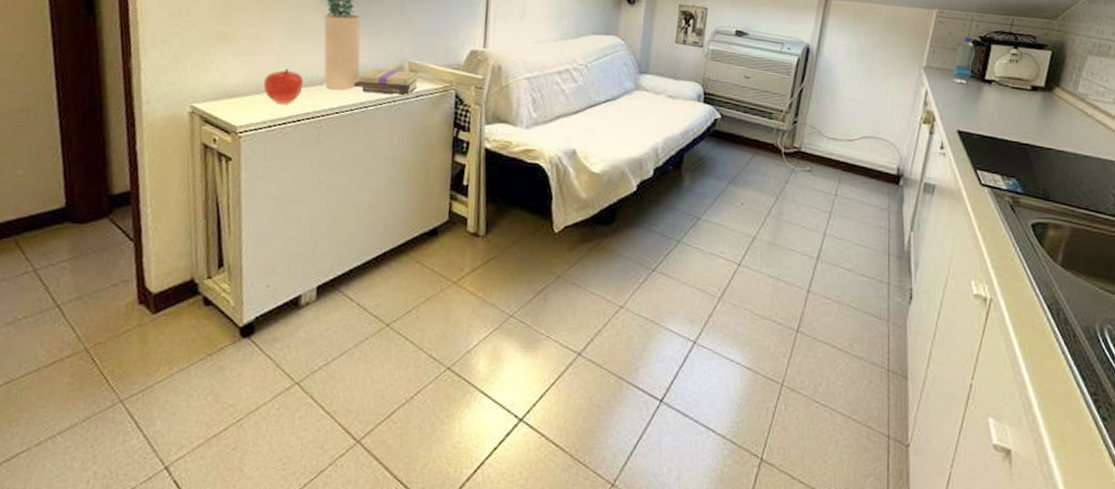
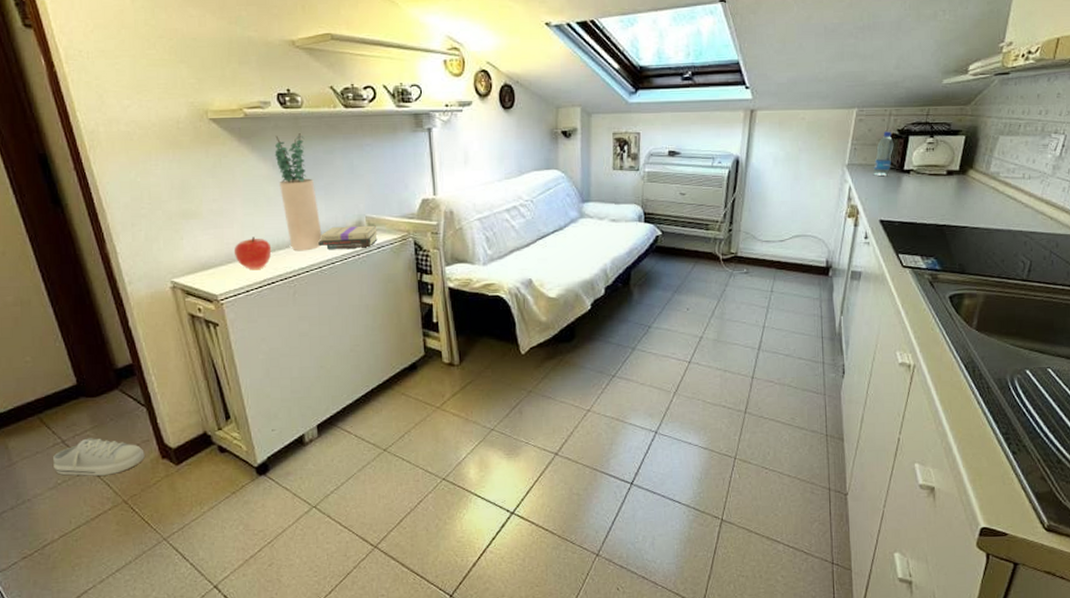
shoe: none [17,270,121,316] -> present [53,438,145,476]

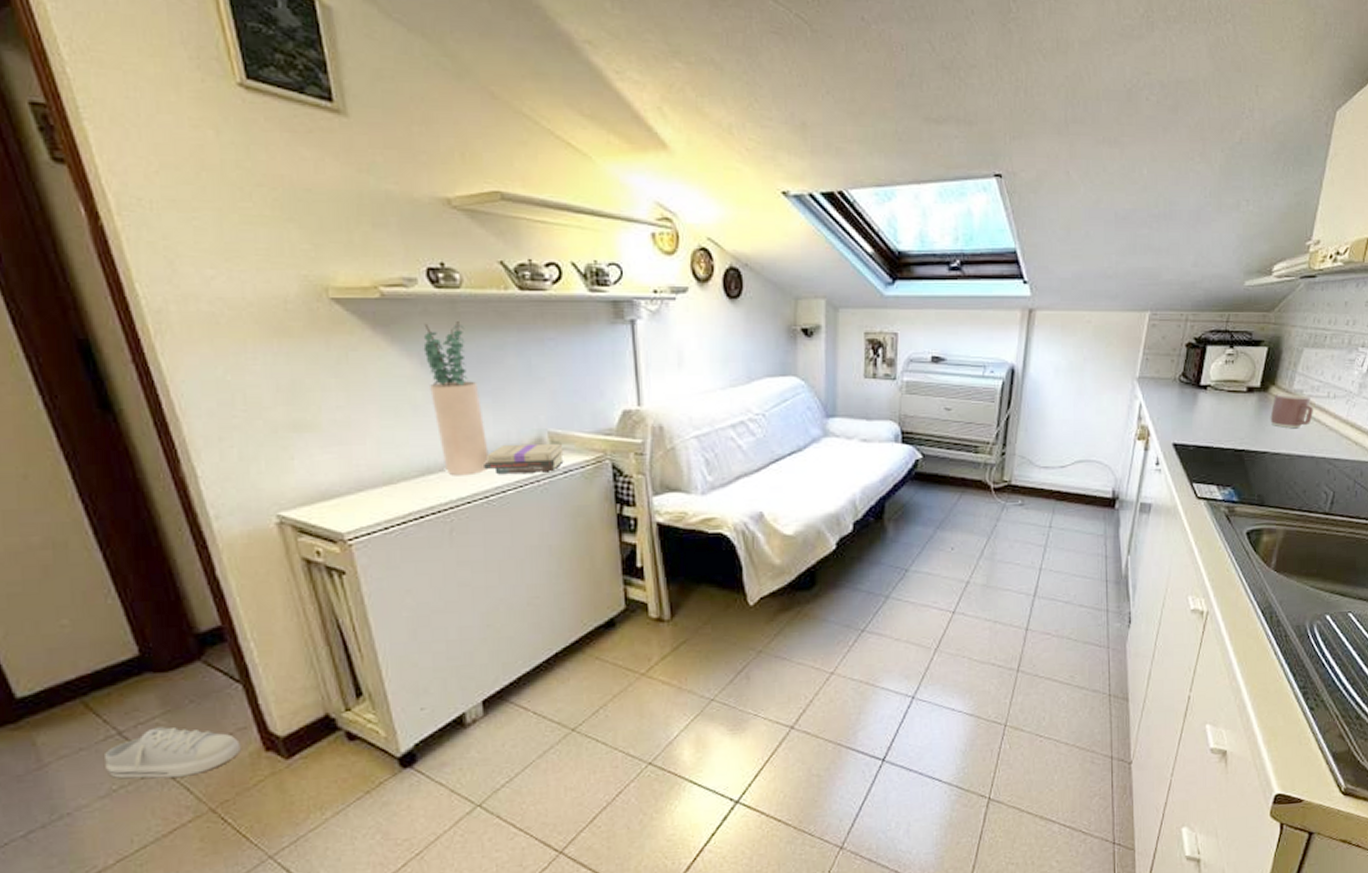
fruit: present [233,236,272,271] -> none [366,456,420,501]
bottle: present [873,131,894,177] -> none [1167,339,1190,393]
mug: none [969,176,1010,206] -> present [1270,394,1314,429]

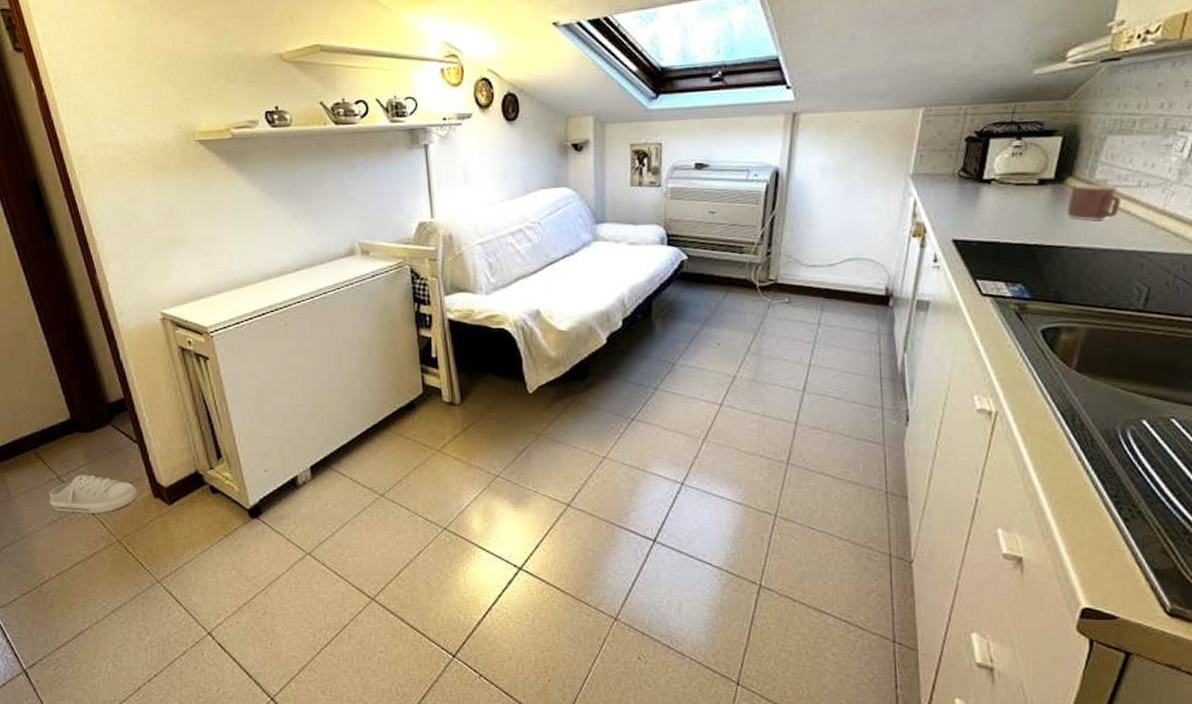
vase: present [423,321,489,476] -> none [263,154,313,280]
books: present [484,443,564,473] -> none [309,251,372,278]

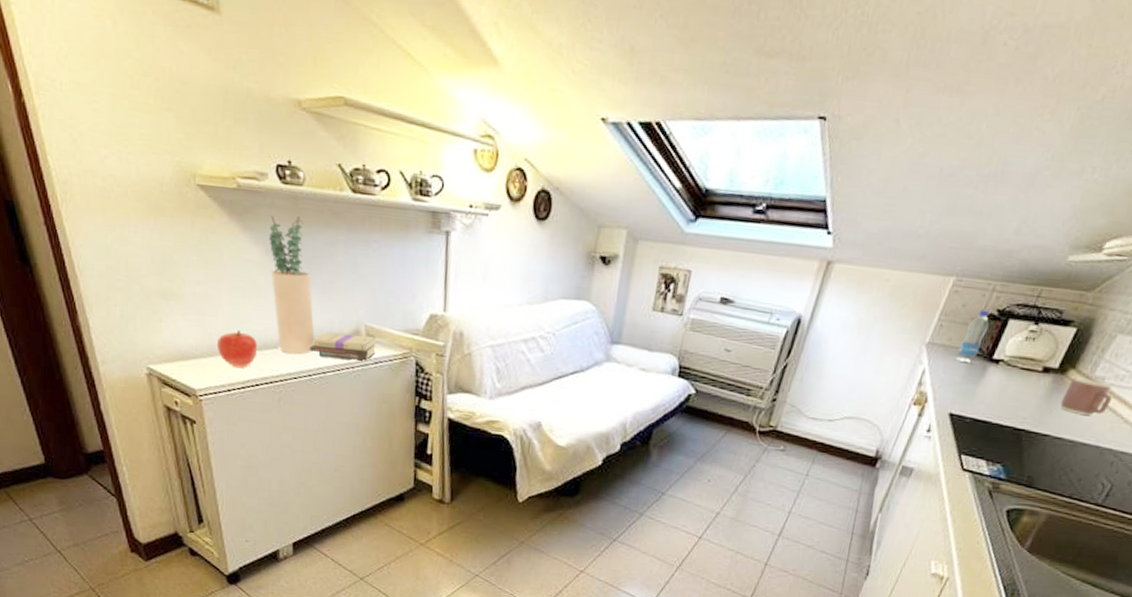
shoe: present [49,474,138,513] -> none [20,520,113,561]
fruit: none [223,265,262,301] -> present [216,330,258,368]
vase: none [263,154,313,280] -> present [269,215,315,355]
books: none [309,251,372,278] -> present [310,332,377,361]
bottle: none [944,134,971,188] -> present [955,309,990,364]

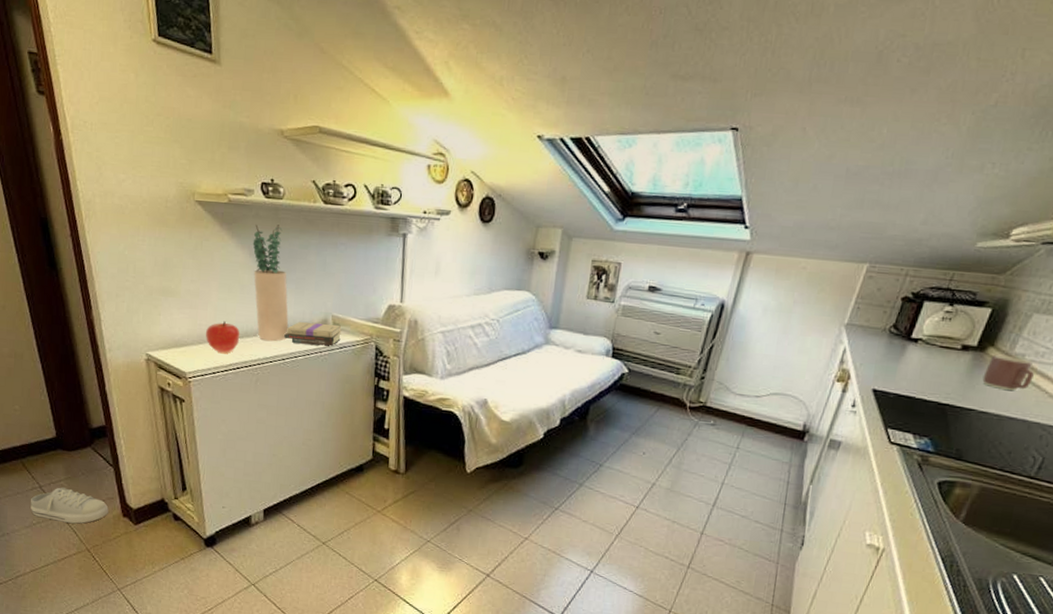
shoe: none [20,520,113,561] -> present [30,487,109,524]
bottle: present [955,309,990,364] -> none [874,293,905,343]

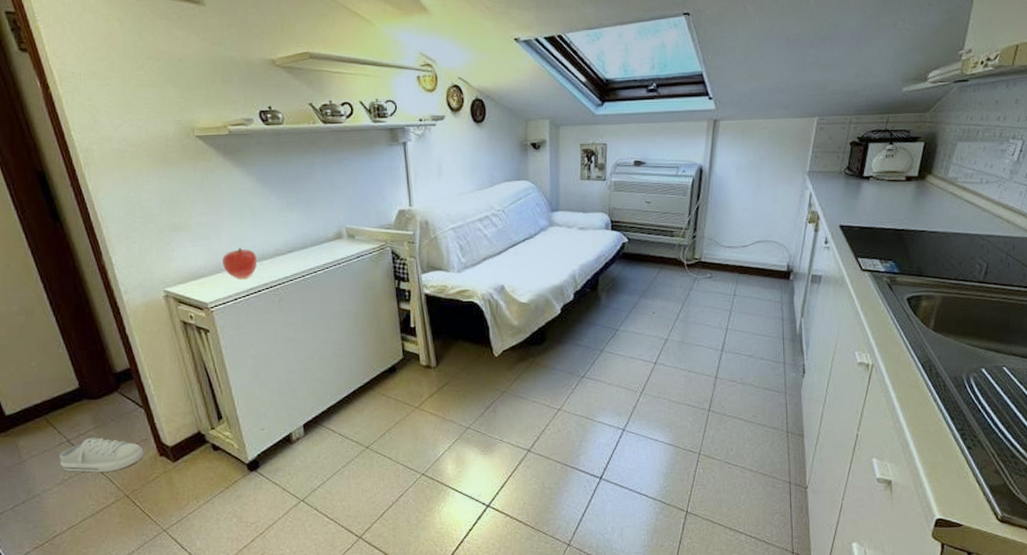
vase: present [252,224,289,342] -> none [258,149,305,261]
books: present [284,321,342,347] -> none [301,235,357,259]
mug: present [982,355,1035,391] -> none [927,181,968,211]

